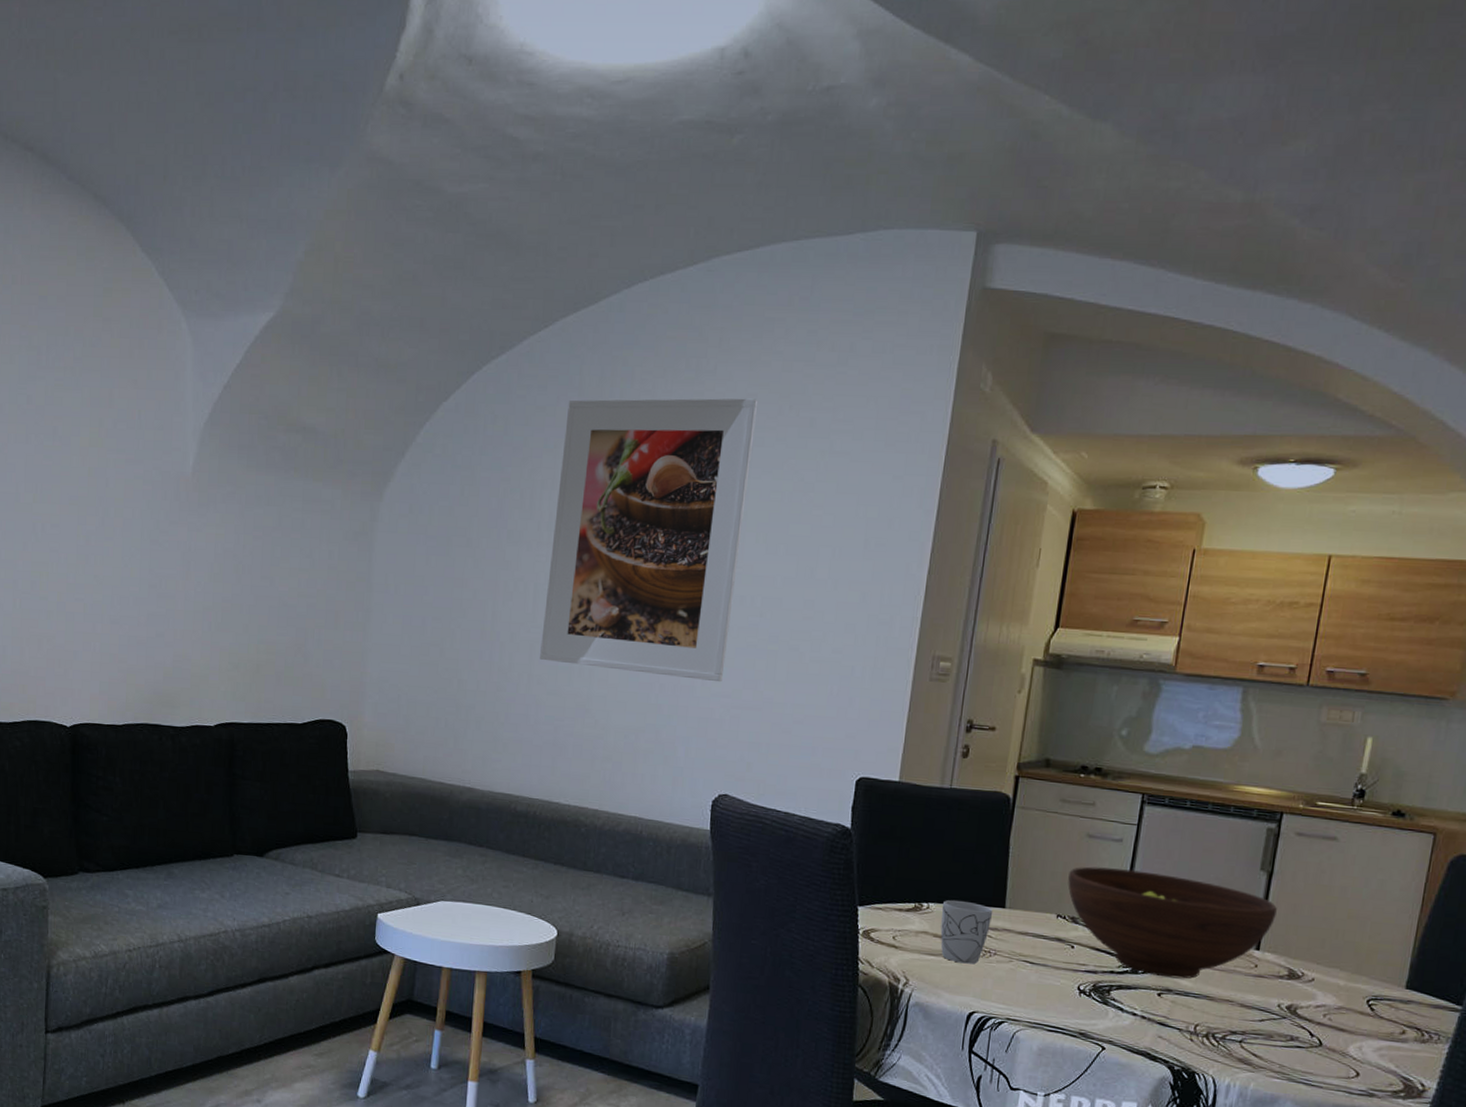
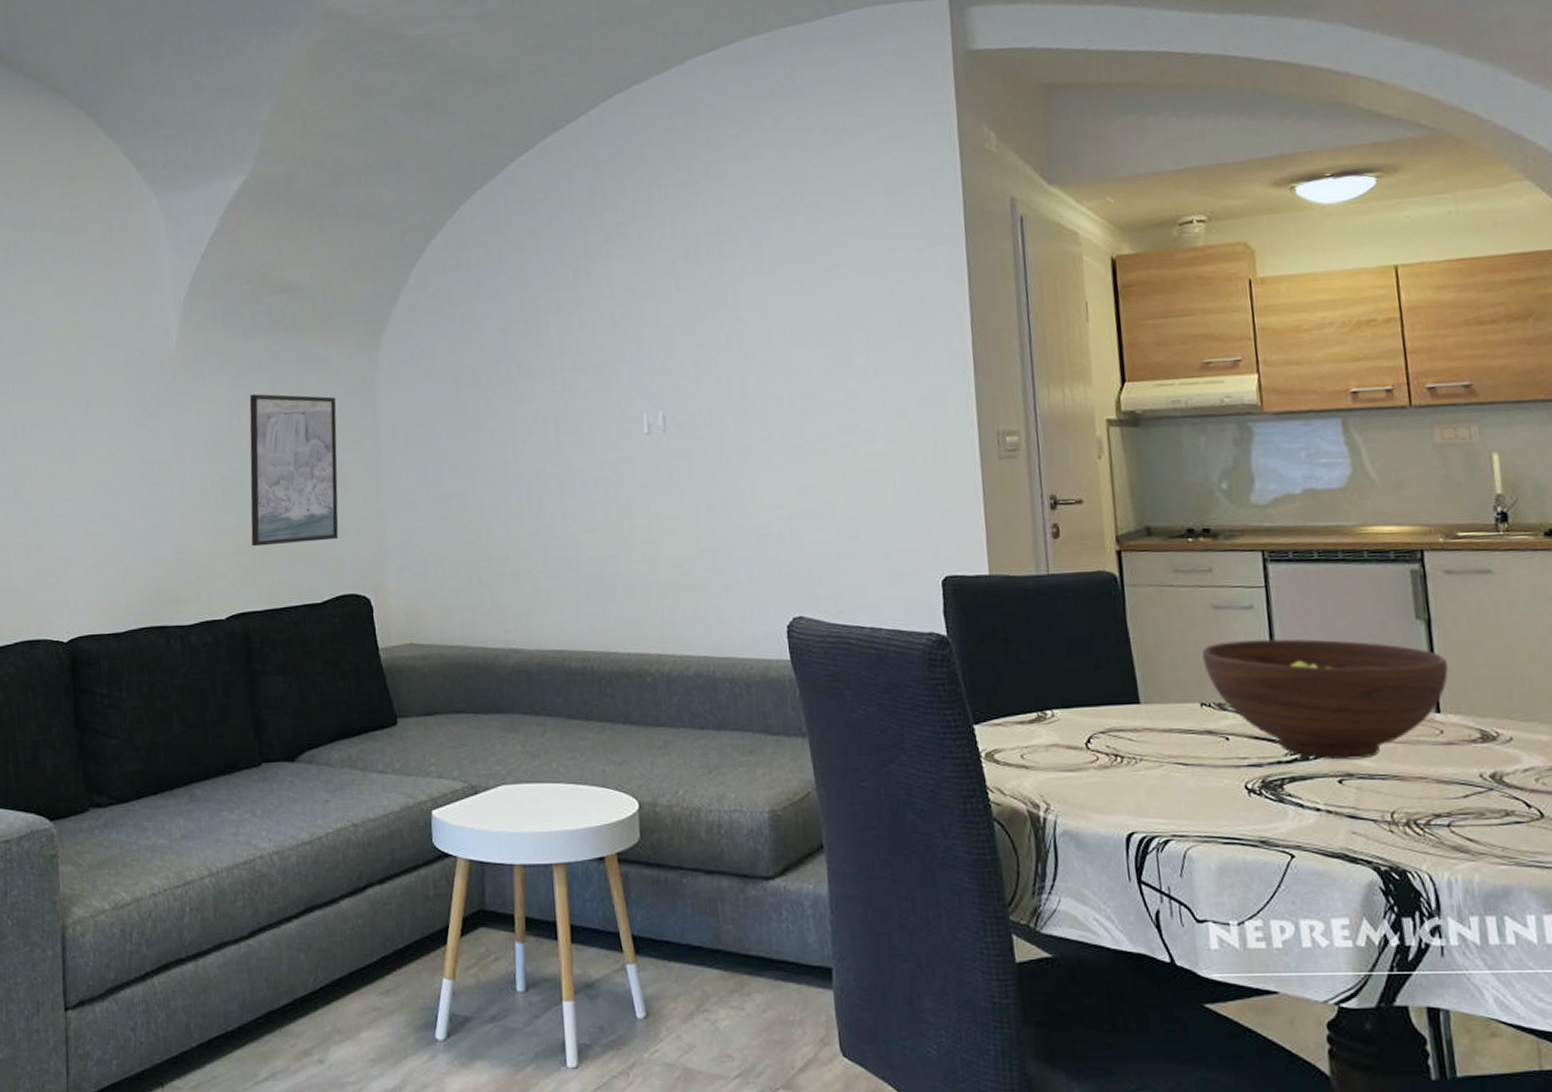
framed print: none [245,525,336,669] -> present [249,394,339,547]
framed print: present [540,398,759,683] -> none [561,191,774,496]
mug: present [940,899,993,964] -> none [1068,701,1128,776]

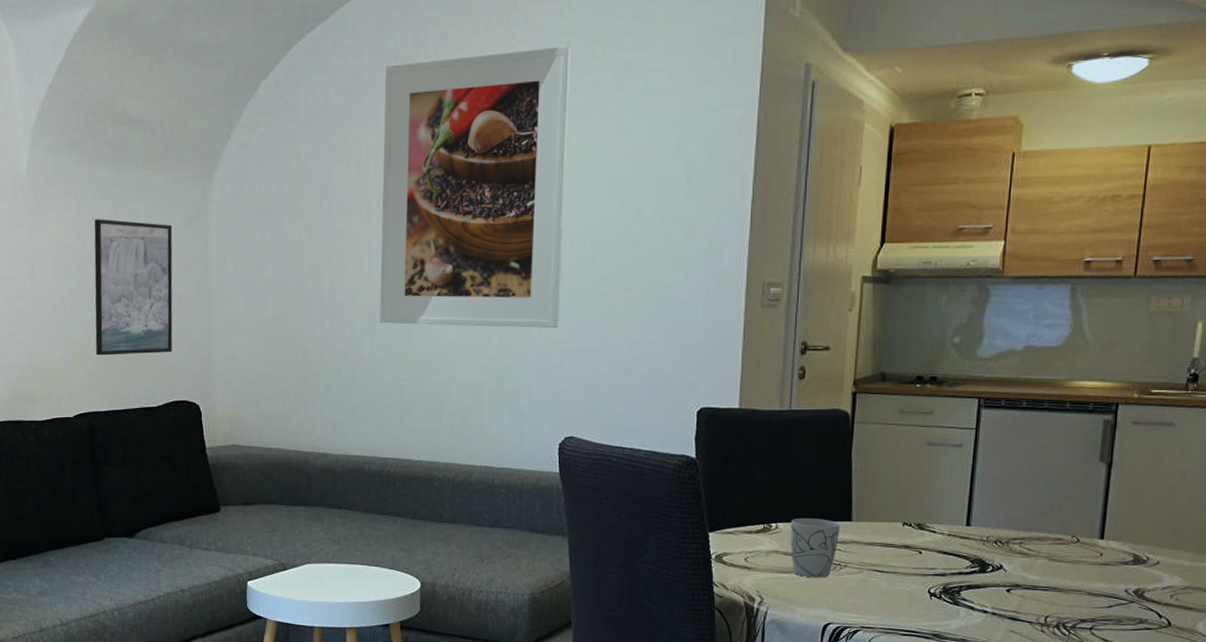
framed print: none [561,191,774,496] -> present [380,46,572,329]
mug: none [1068,701,1128,776] -> present [790,517,841,578]
fruit bowl: present [1202,639,1448,760] -> none [911,473,1118,574]

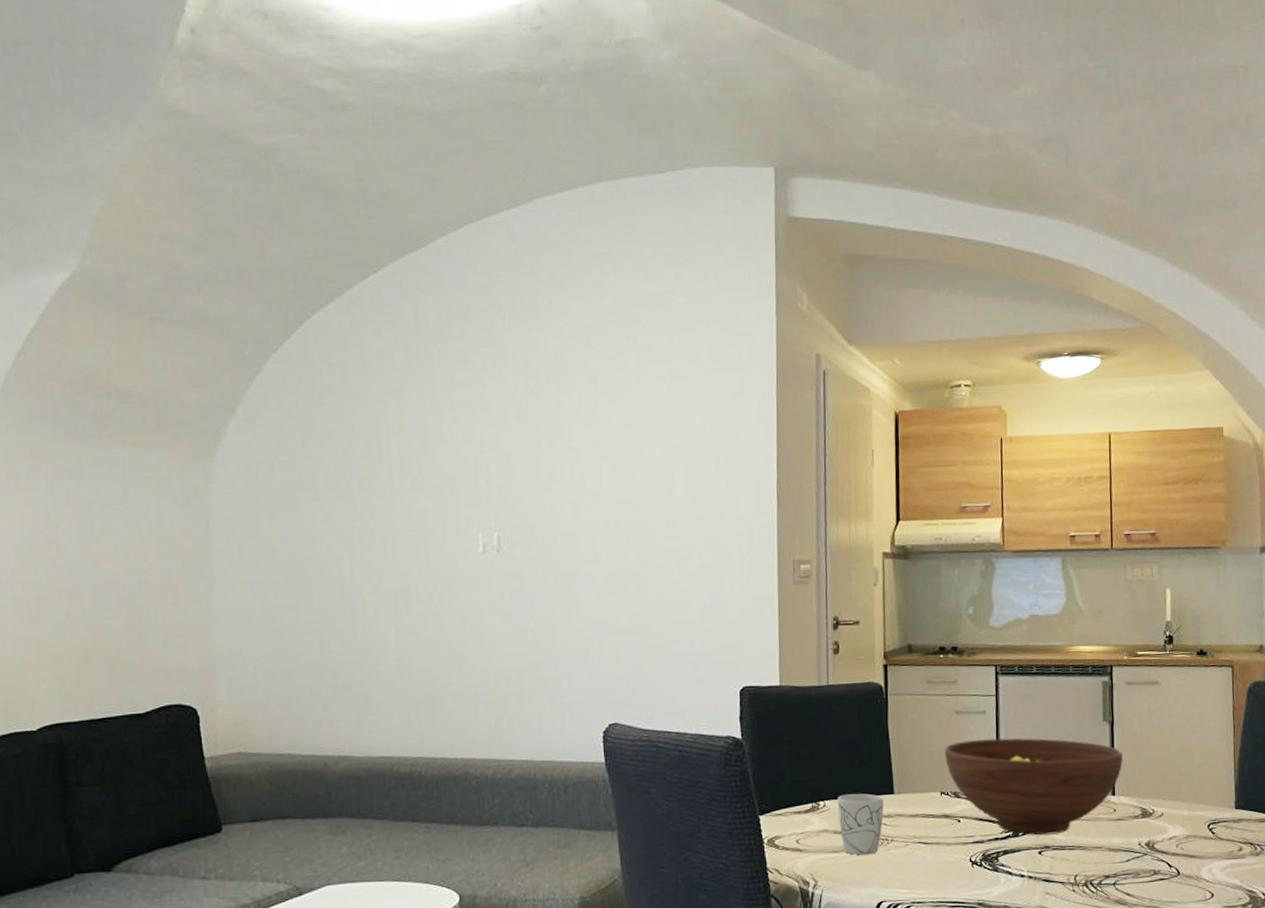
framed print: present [94,219,173,356] -> none [68,500,166,657]
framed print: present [380,46,572,329] -> none [406,330,598,611]
fruit bowl: none [911,473,1118,574] -> present [945,738,1123,836]

